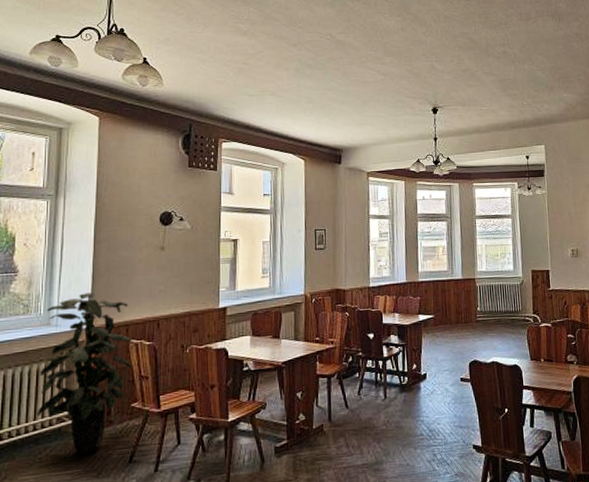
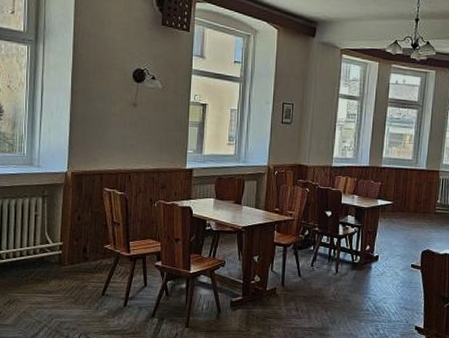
indoor plant: present [37,293,133,455] -> none [23,139,107,282]

